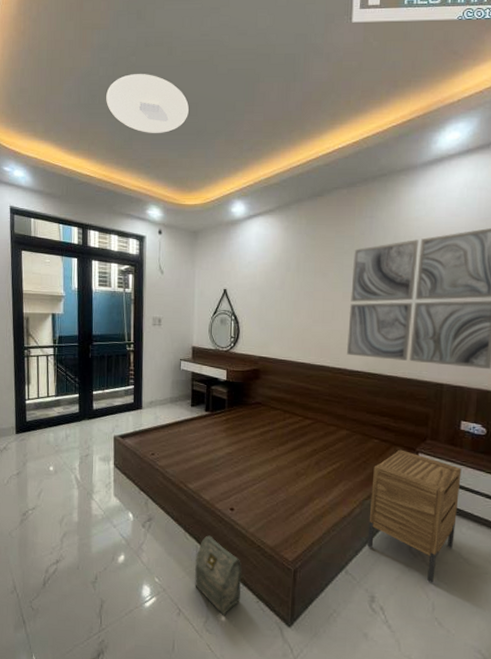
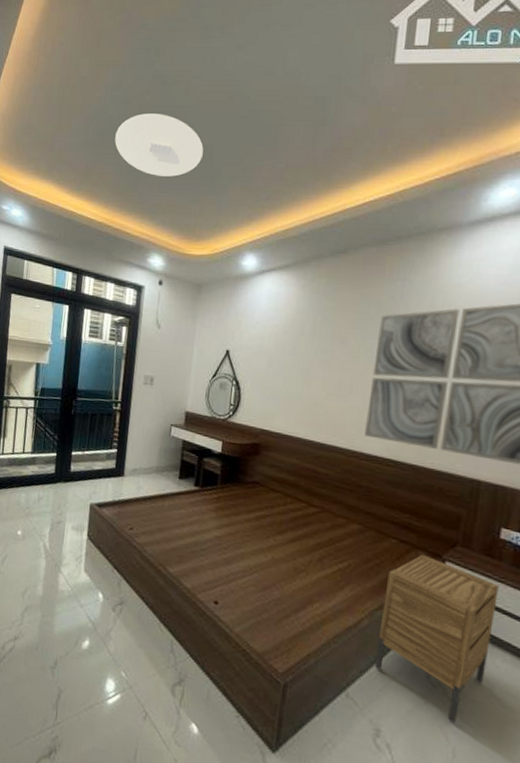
bag: present [194,535,242,615] -> none [166,629,223,727]

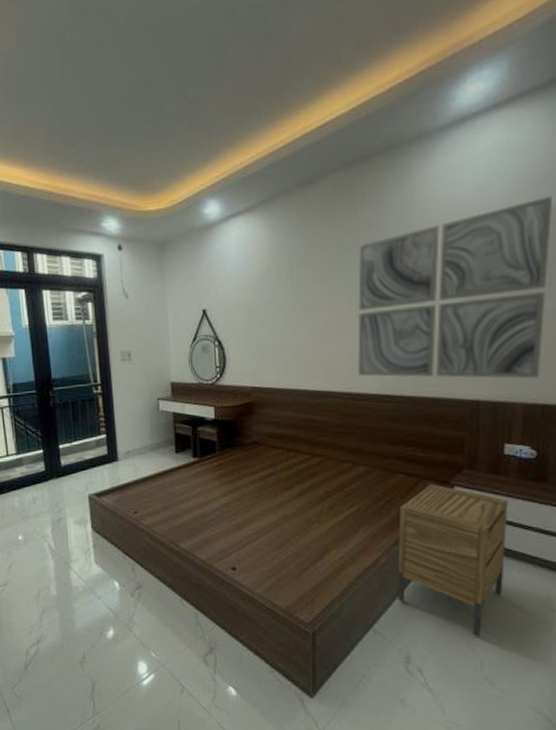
ceiling light: present [115,113,204,177] -> none [39,51,141,127]

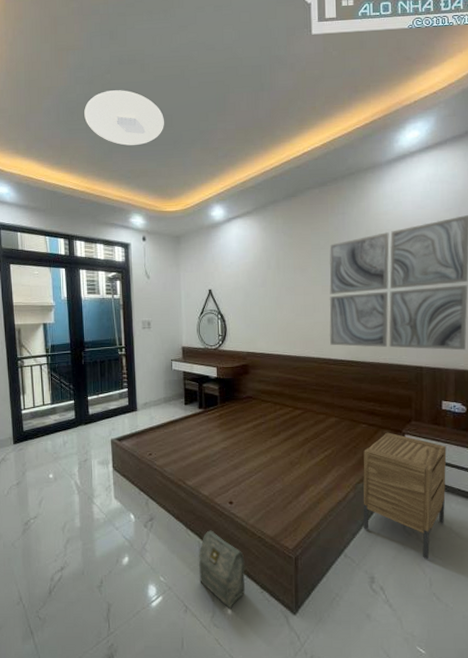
ceiling light: none [39,51,141,127] -> present [84,90,164,146]
bag: none [196,600,252,689] -> present [198,530,245,608]

